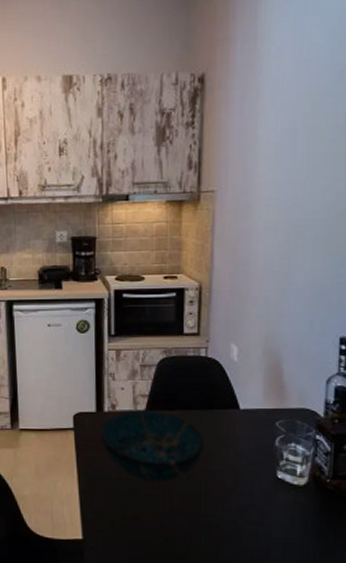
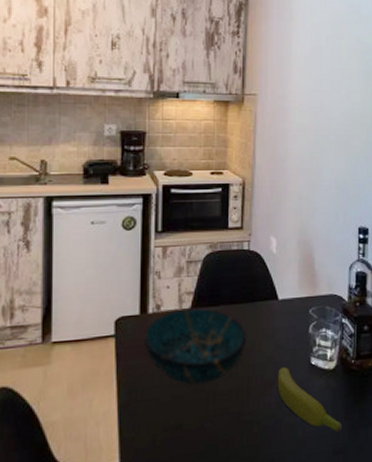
banana: none [238,476,314,548] -> present [277,366,343,432]

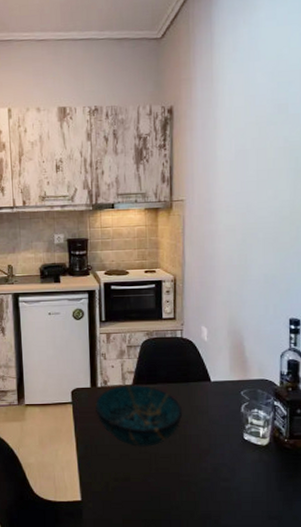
banana: present [277,366,343,432] -> none [212,439,277,500]

